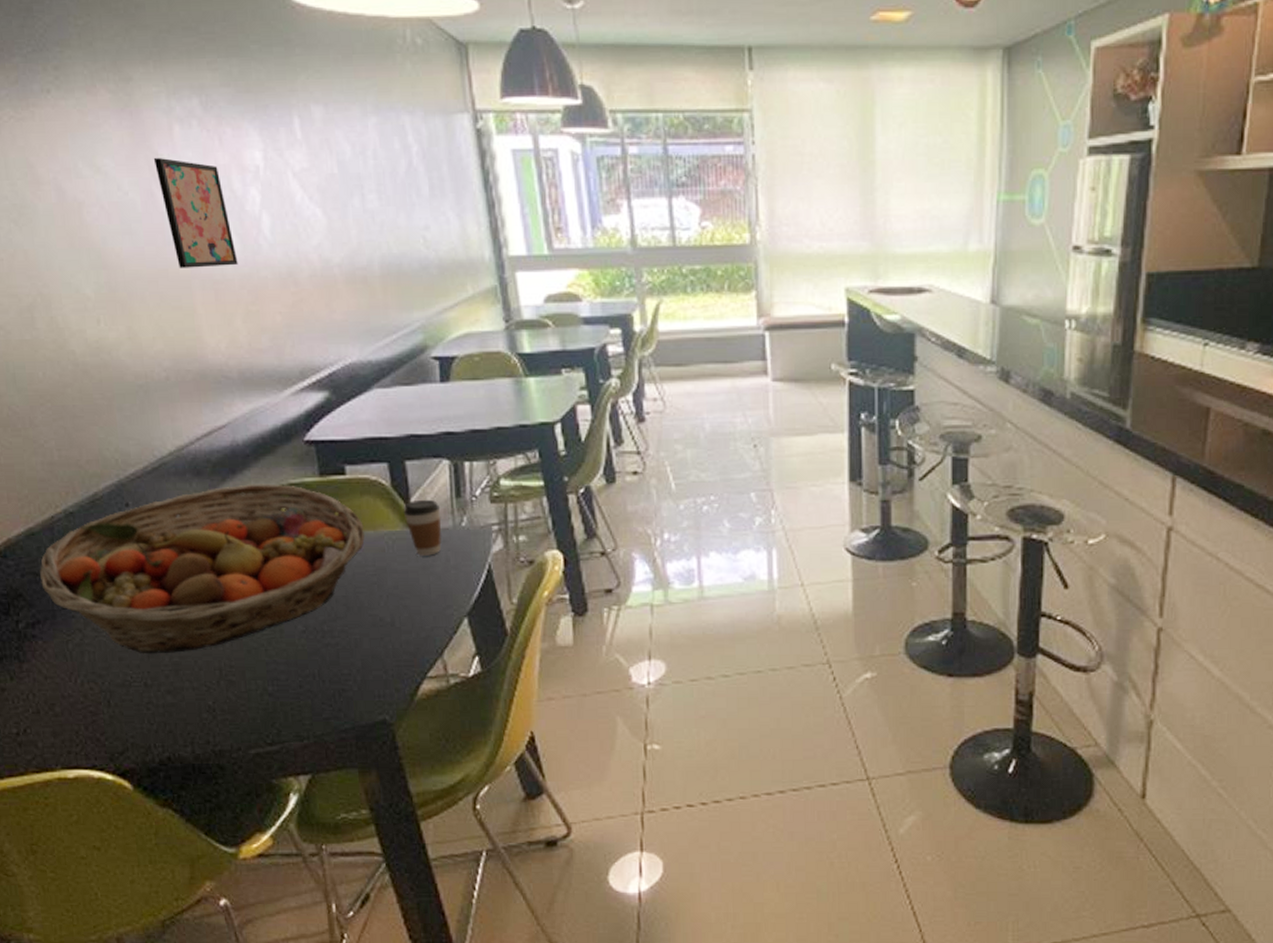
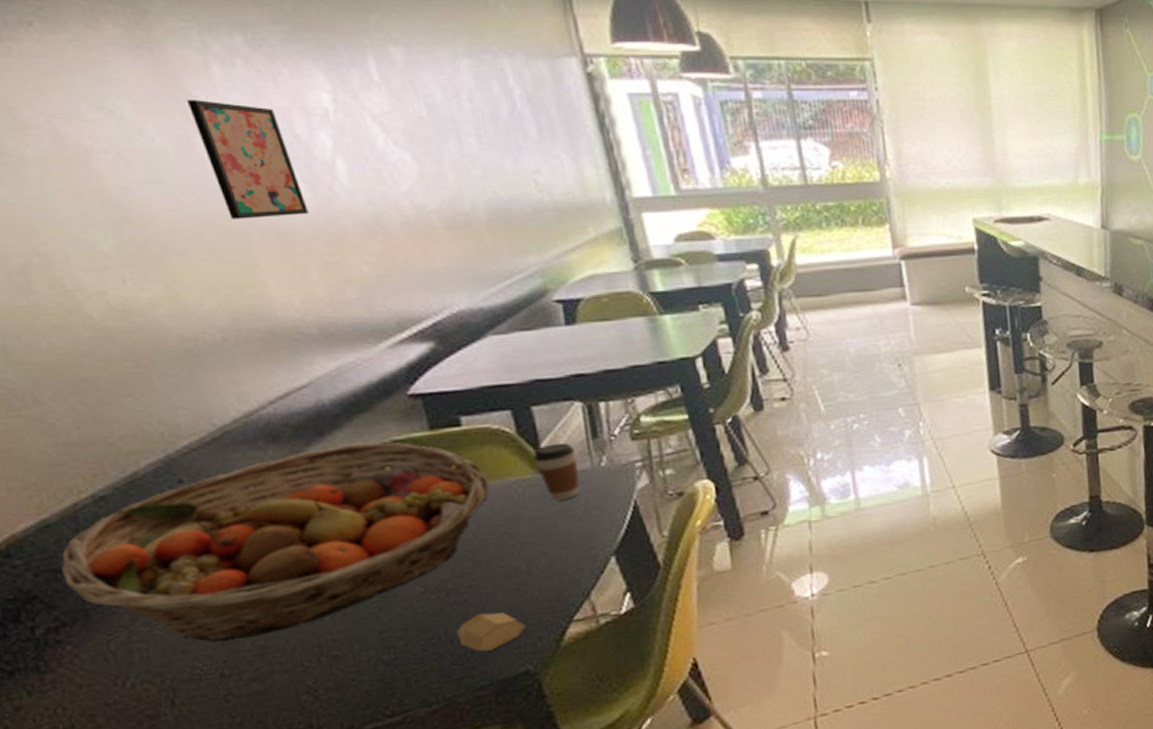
soap bar: none [329,659,387,695] -> present [457,612,527,652]

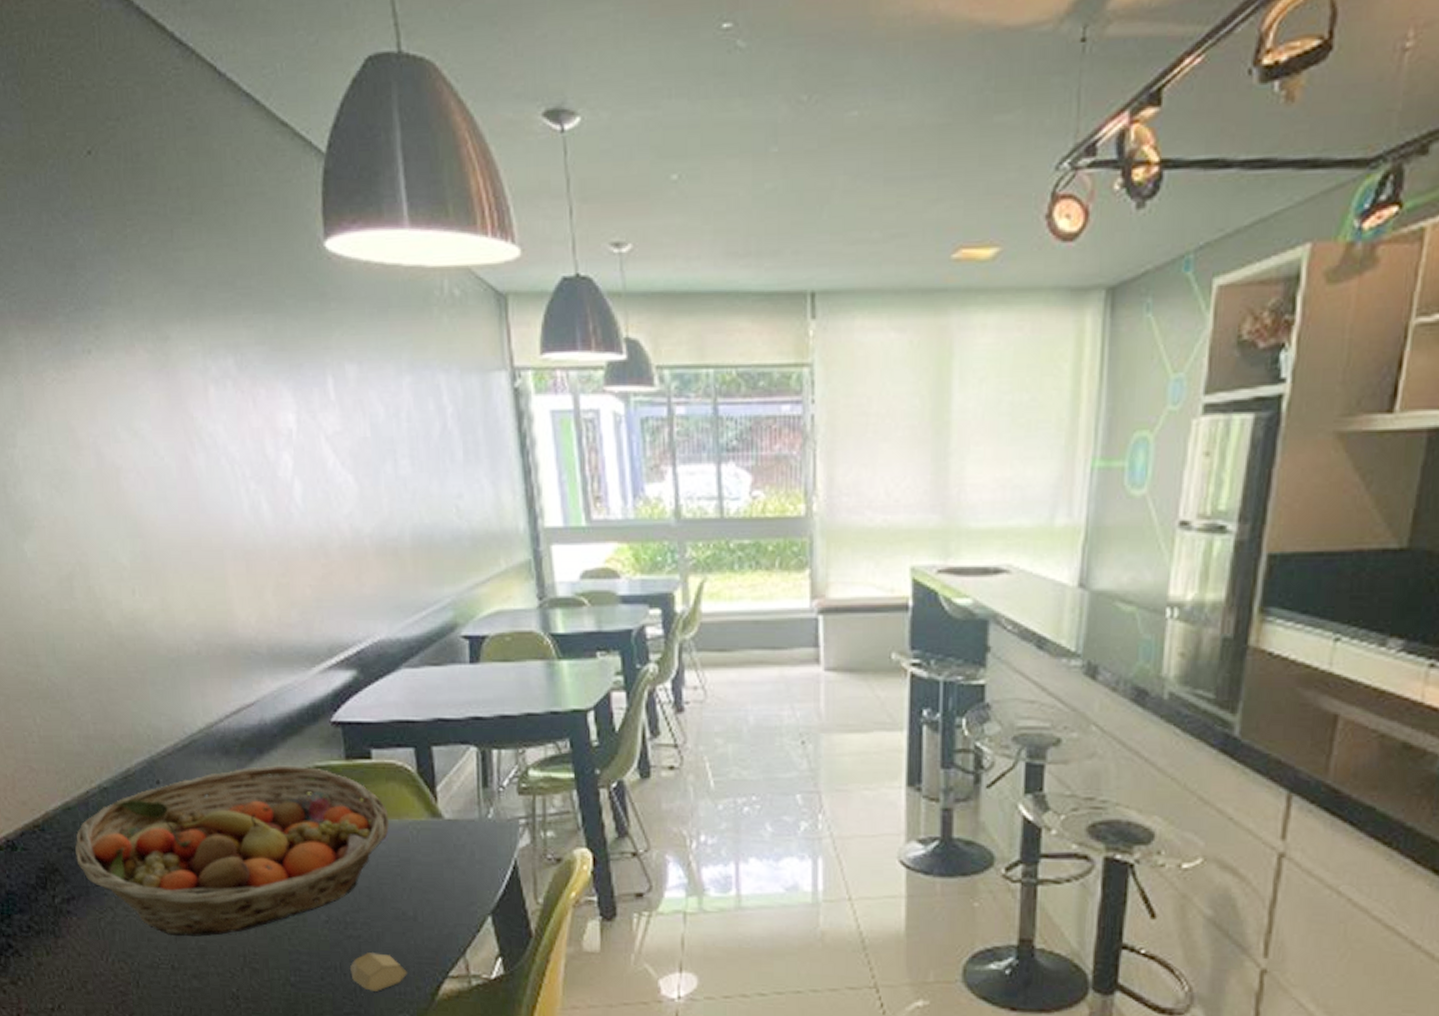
wall art: present [186,100,309,220] -> none [188,421,269,538]
coffee cup: present [533,442,580,500] -> none [428,788,468,848]

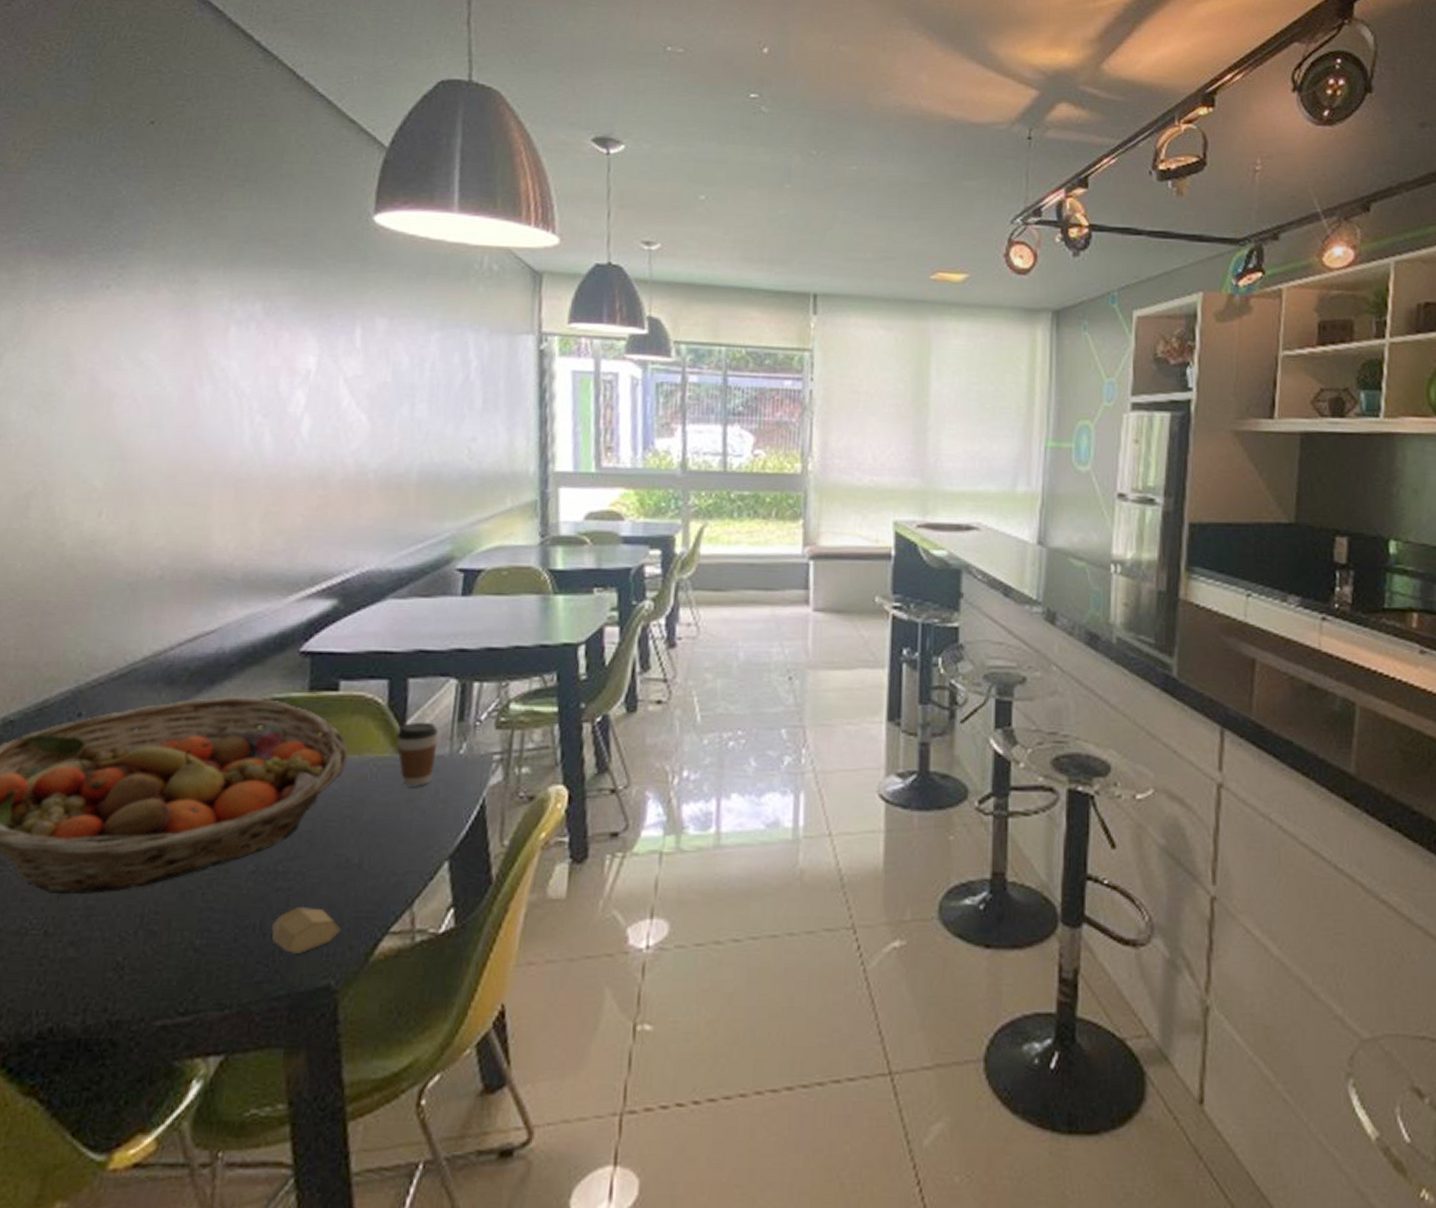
coffee cup: none [428,788,468,848] -> present [396,721,439,787]

